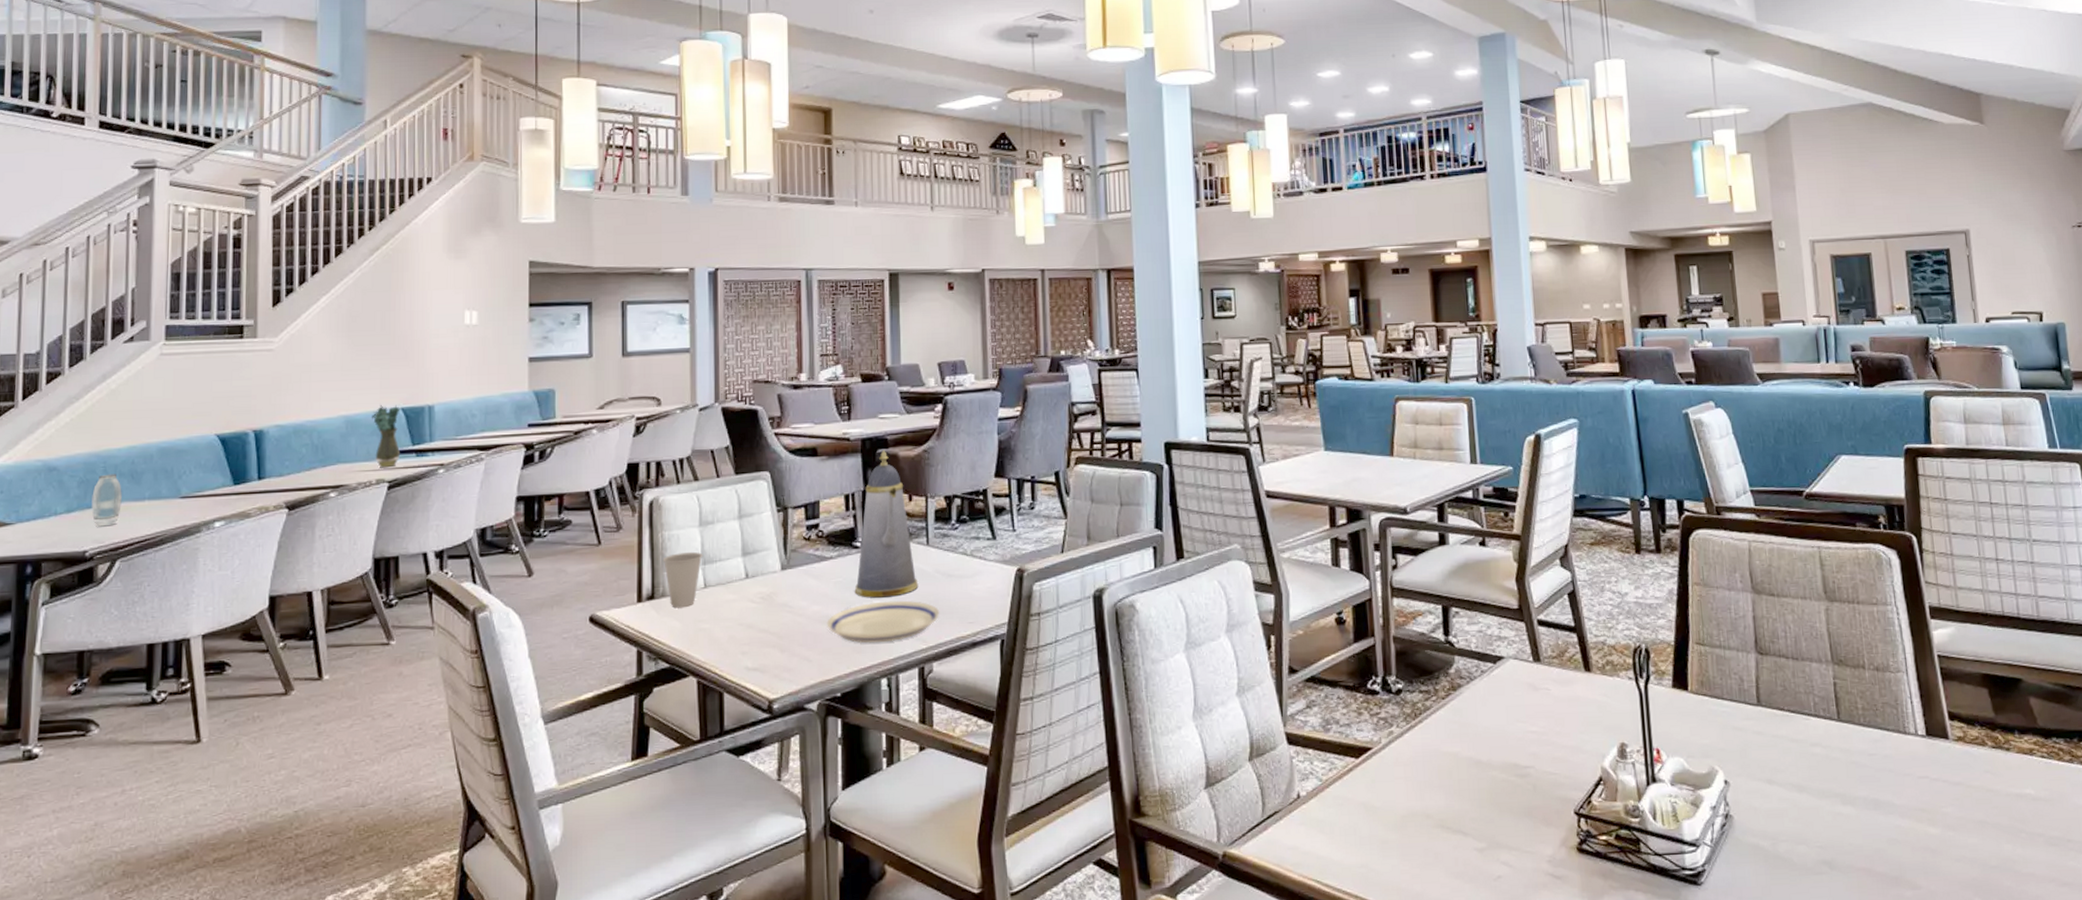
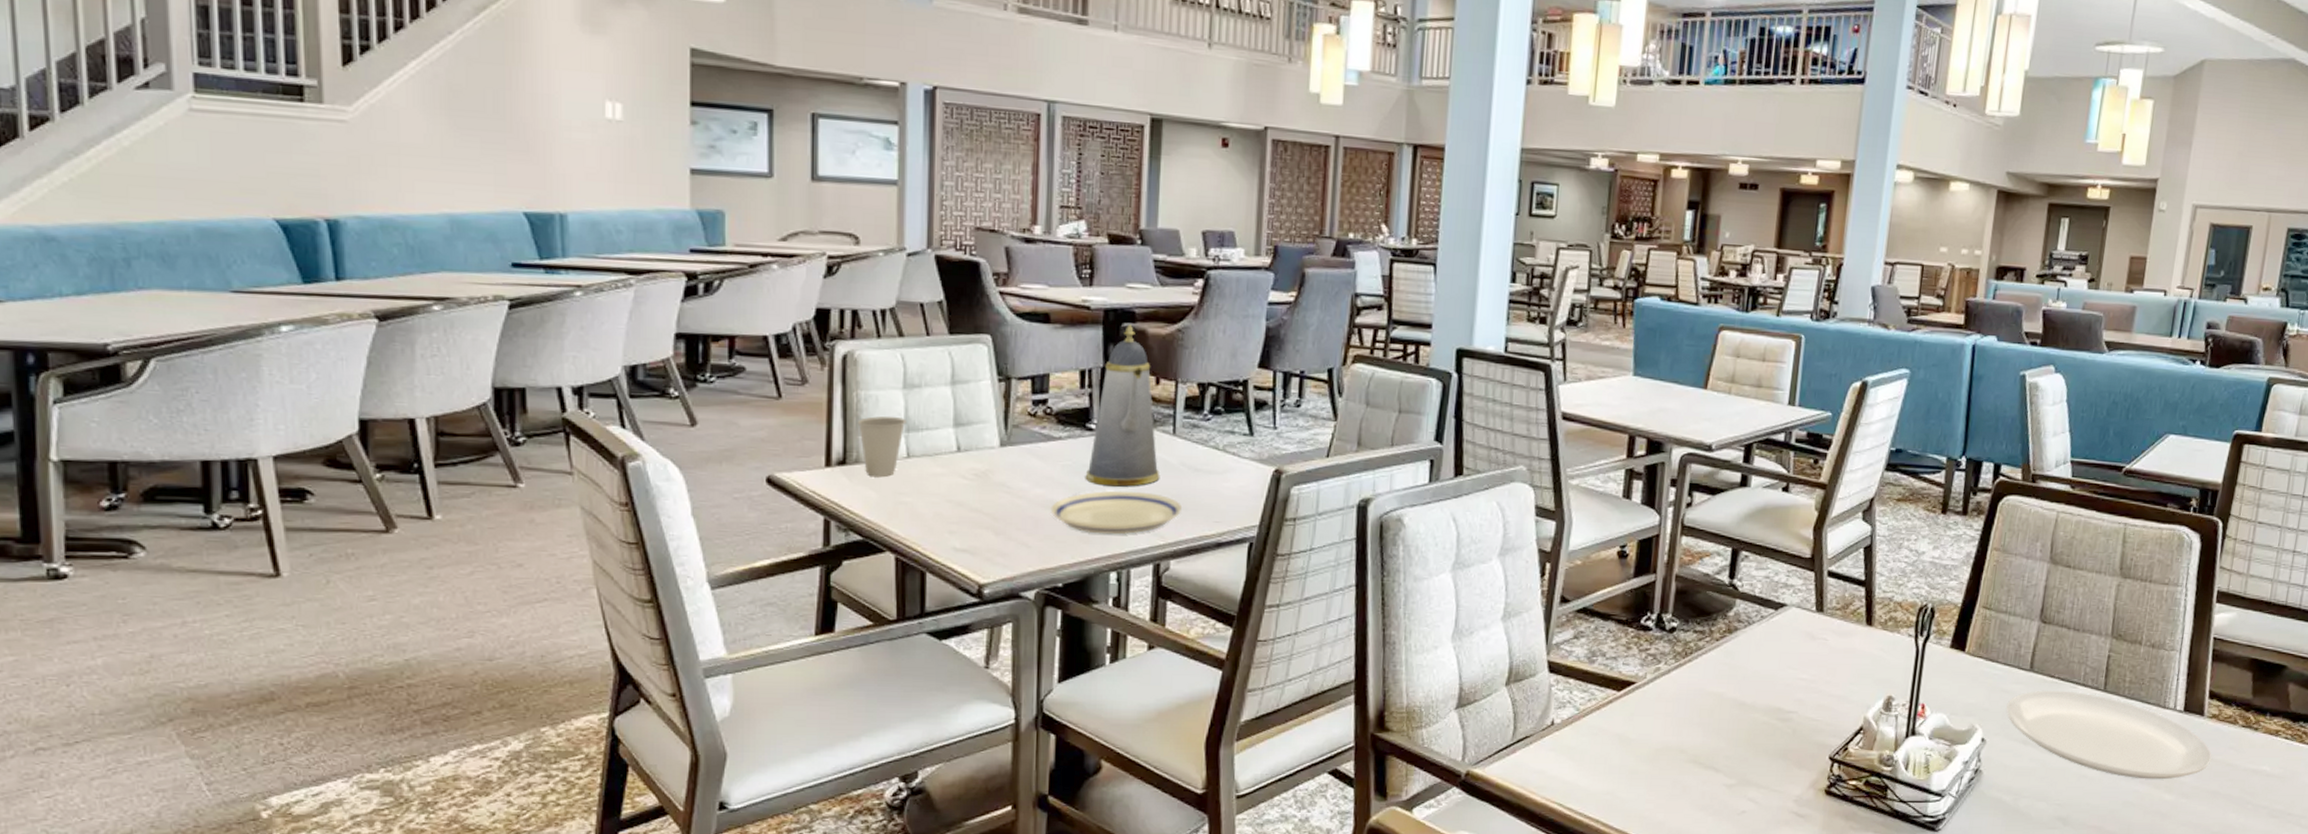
vase: present [91,474,122,527] -> none [109,253,151,317]
vase: present [372,404,400,468] -> none [485,205,523,283]
plate: none [1742,723,1969,813] -> present [2006,690,2212,780]

